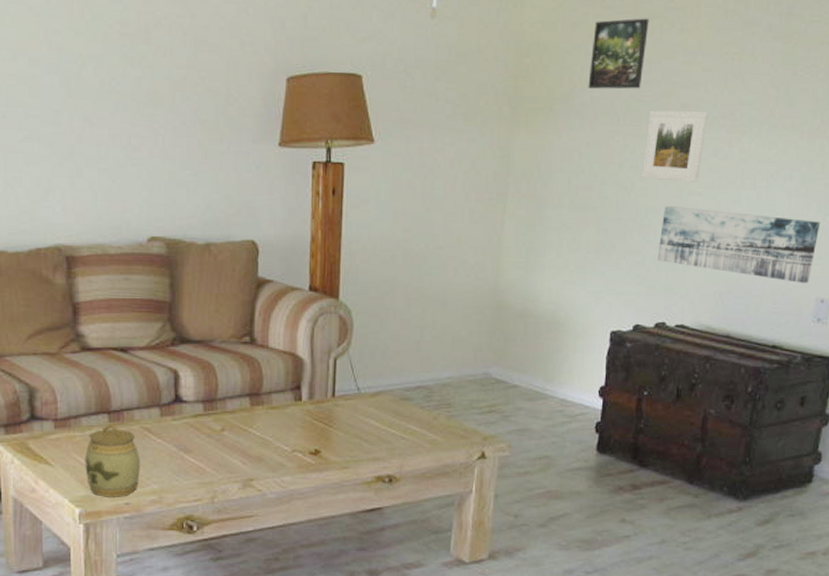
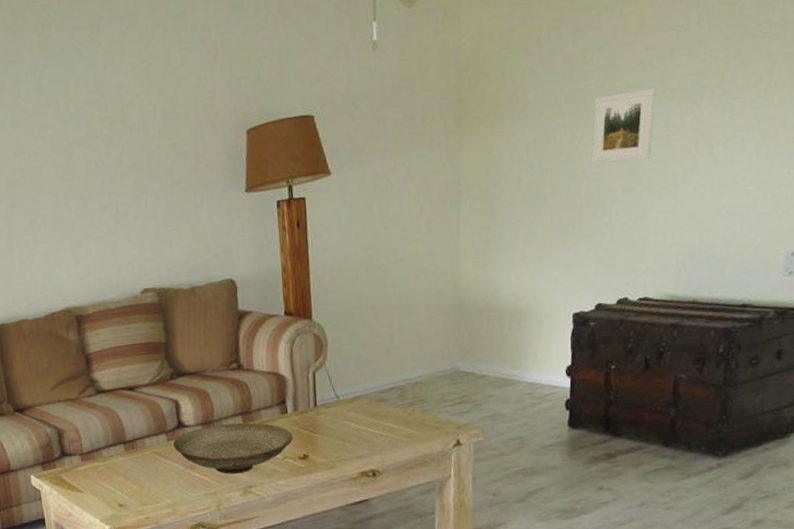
jar: present [85,423,140,497] -> none [108,451,156,514]
decorative bowl: none [167,405,306,463] -> present [173,423,294,474]
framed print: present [588,18,649,89] -> none [530,9,588,88]
wall art: present [657,206,821,283] -> none [614,176,785,241]

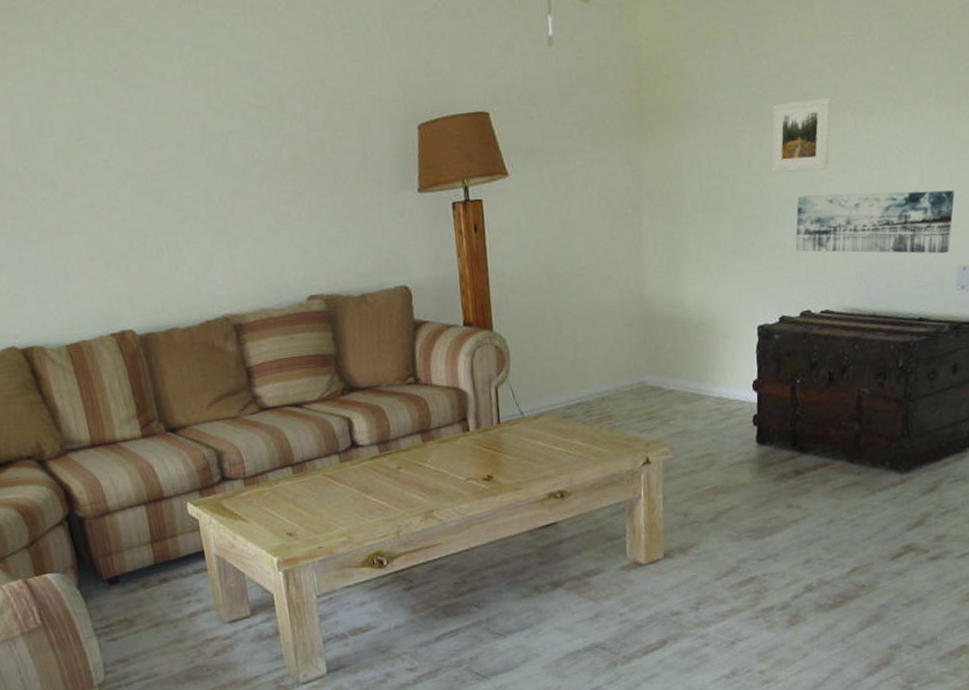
decorative bowl: present [173,423,294,474] -> none [347,442,477,498]
wall art: none [614,176,785,241] -> present [795,190,955,254]

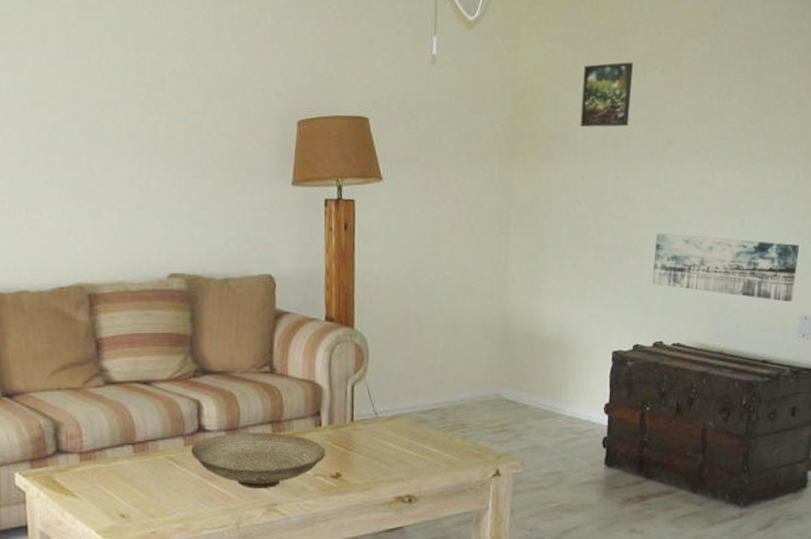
decorative bowl: none [347,442,477,498] -> present [191,432,326,489]
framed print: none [708,14,763,92] -> present [580,62,634,127]
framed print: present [771,97,832,173] -> none [633,145,692,211]

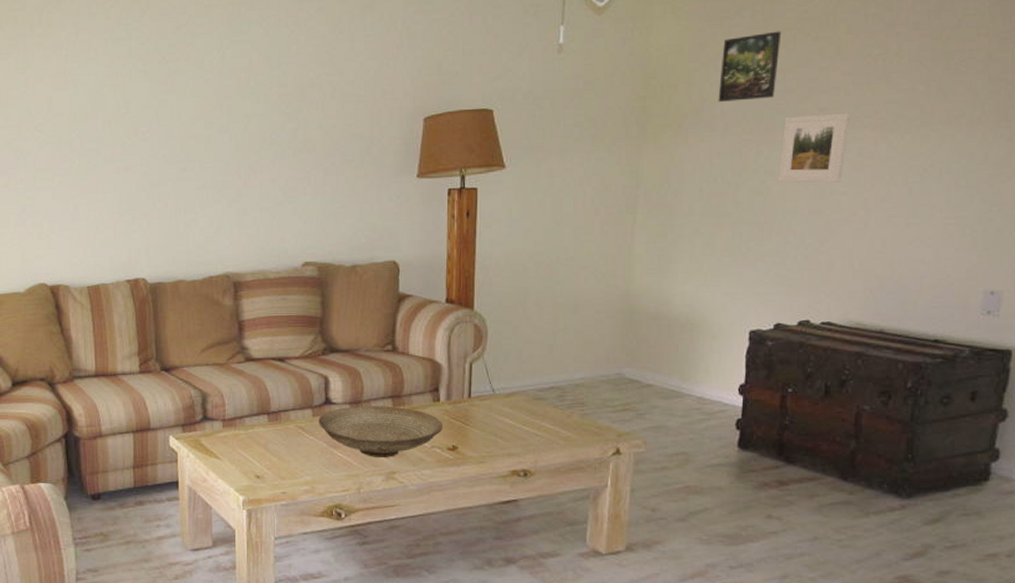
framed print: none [633,145,692,211] -> present [778,113,851,183]
wall art: present [652,233,800,301] -> none [798,207,986,276]

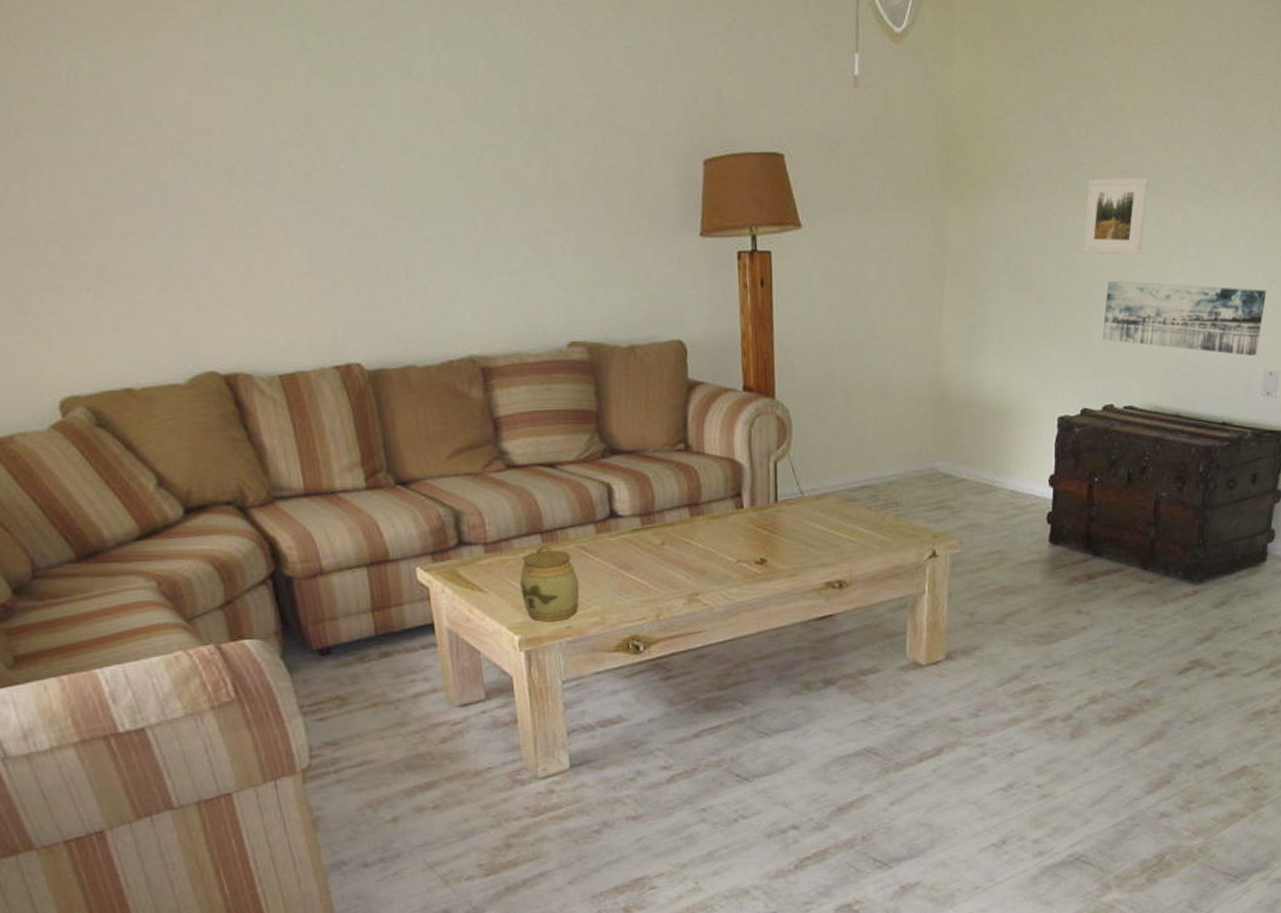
jar: none [248,422,295,487] -> present [520,543,580,622]
decorative bowl: present [319,406,444,457] -> none [604,516,750,578]
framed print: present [718,31,782,102] -> none [1023,78,1084,158]
wall art: none [798,207,986,276] -> present [1102,281,1267,356]

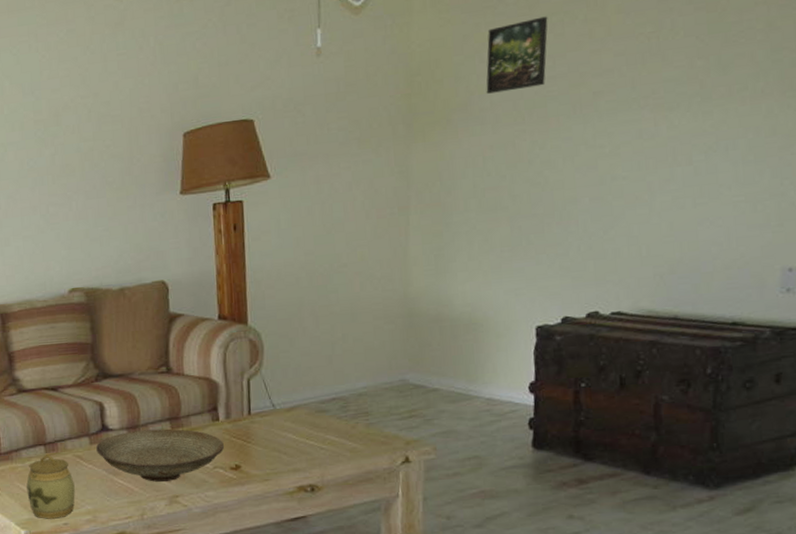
decorative bowl: none [604,516,750,578] -> present [96,428,225,482]
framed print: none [1023,78,1084,158] -> present [486,16,548,94]
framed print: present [1082,177,1149,254] -> none [554,94,627,172]
wall art: present [1102,281,1267,356] -> none [582,187,778,254]

